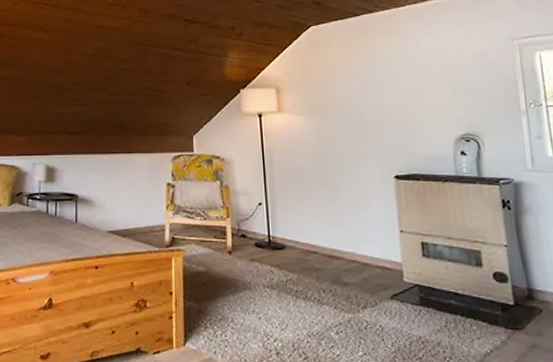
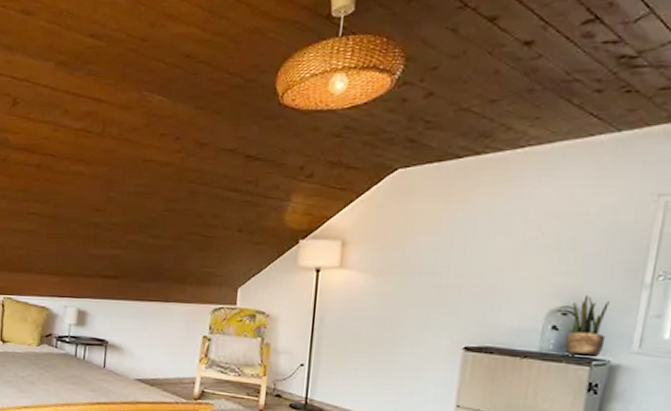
potted plant: none [472,124,506,177] -> present [565,295,610,358]

